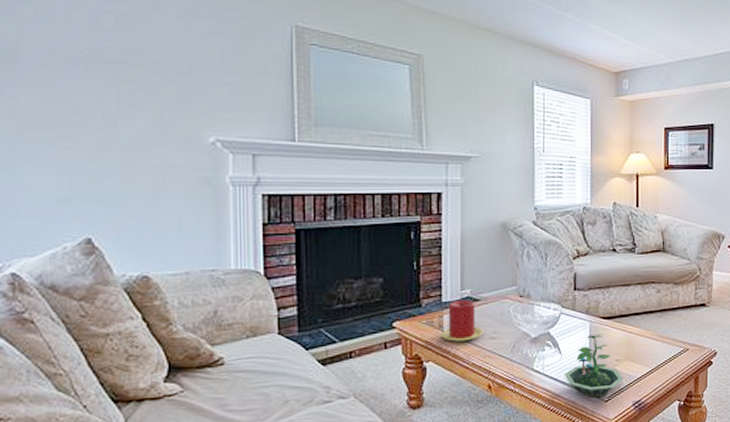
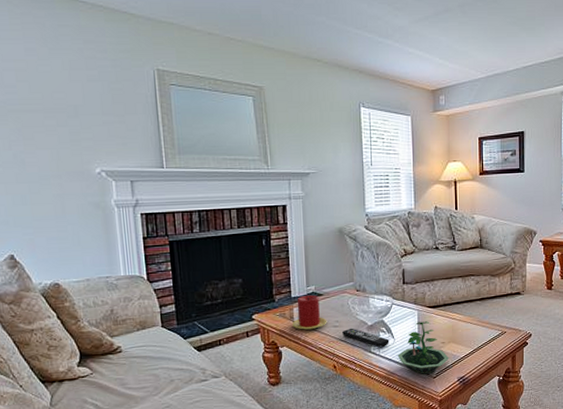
remote control: none [499,340,556,365] -> present [341,328,390,348]

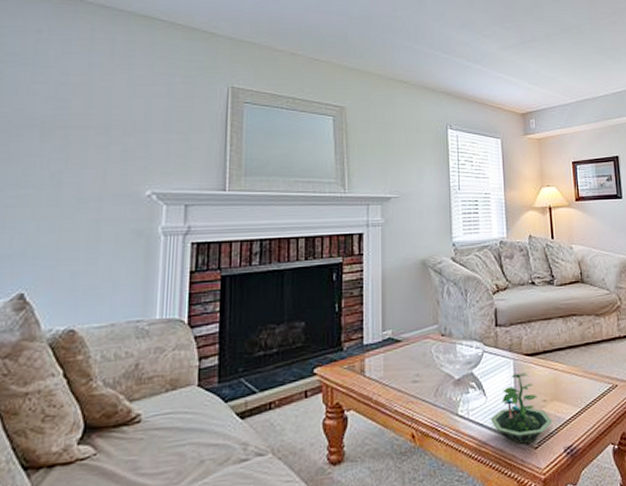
candle: present [291,294,327,330] -> none [362,341,406,387]
remote control: present [341,328,390,348] -> none [422,383,481,409]

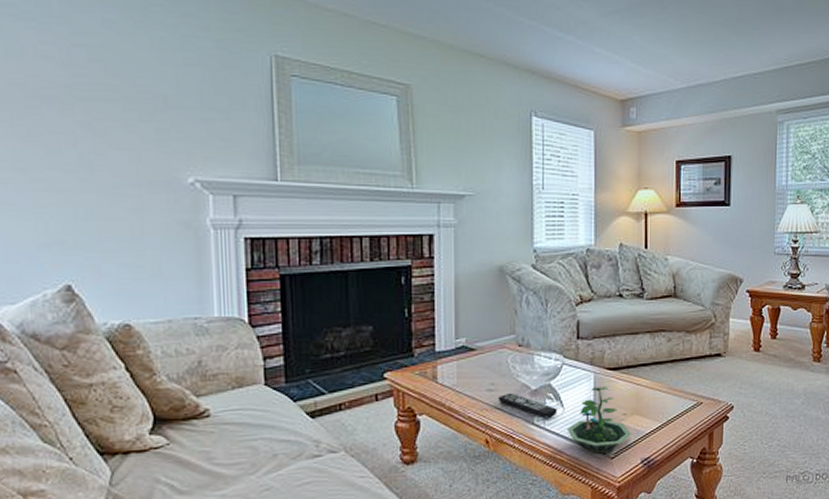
remote control: none [422,383,481,409] -> present [497,392,558,419]

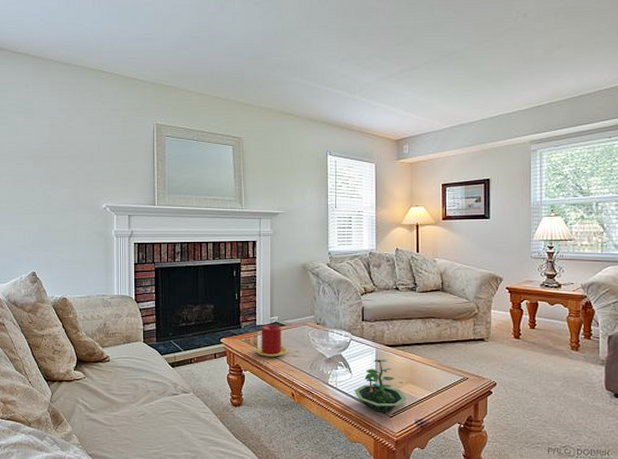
candle: none [434,349,480,394] -> present [255,324,288,357]
remote control: present [497,392,558,419] -> none [301,359,347,381]

